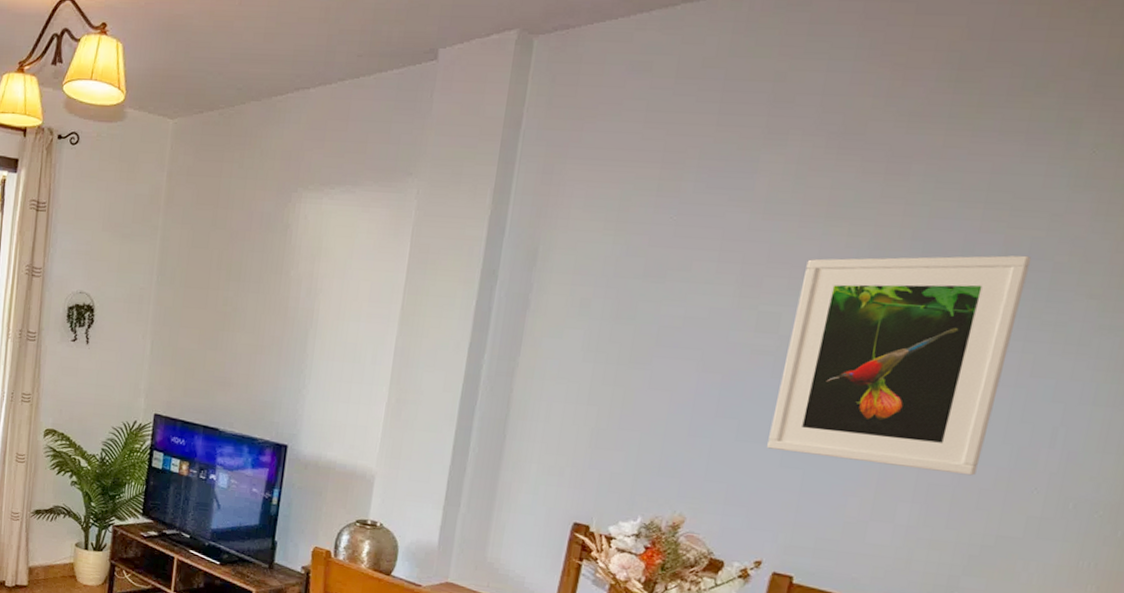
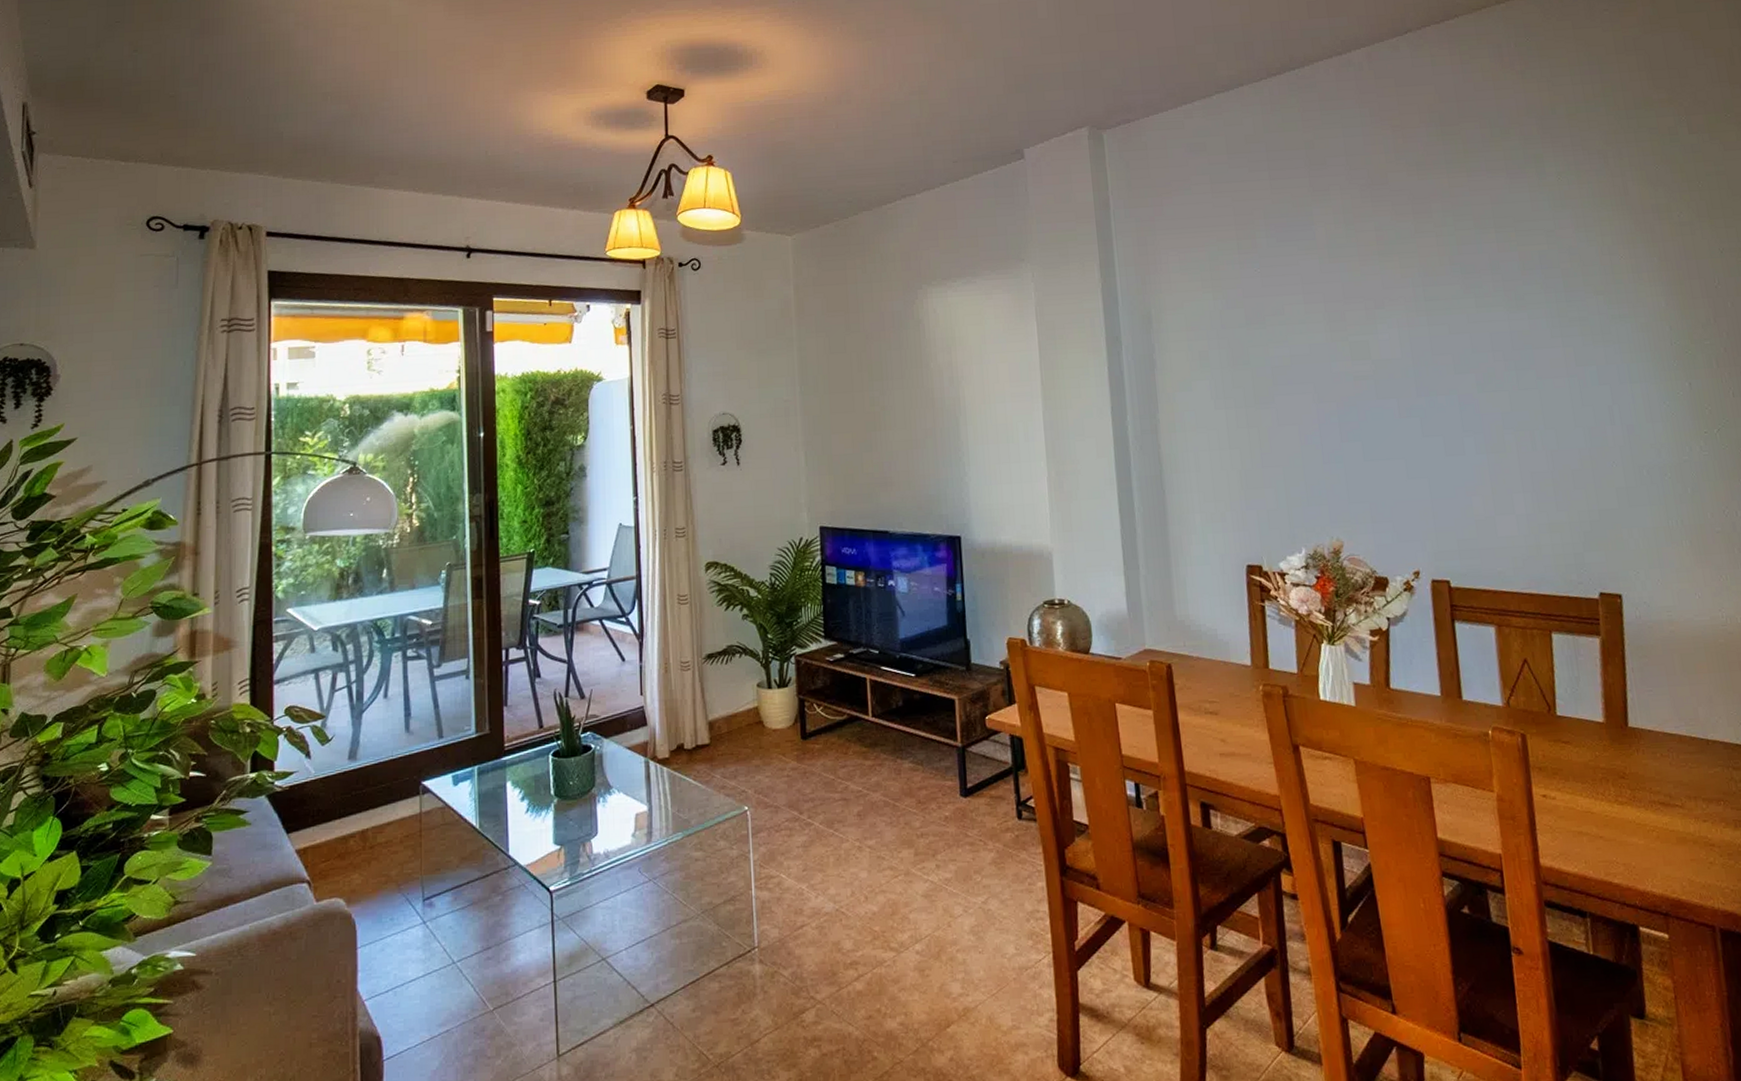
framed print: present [767,255,1032,476] -> none [1375,266,1564,464]

